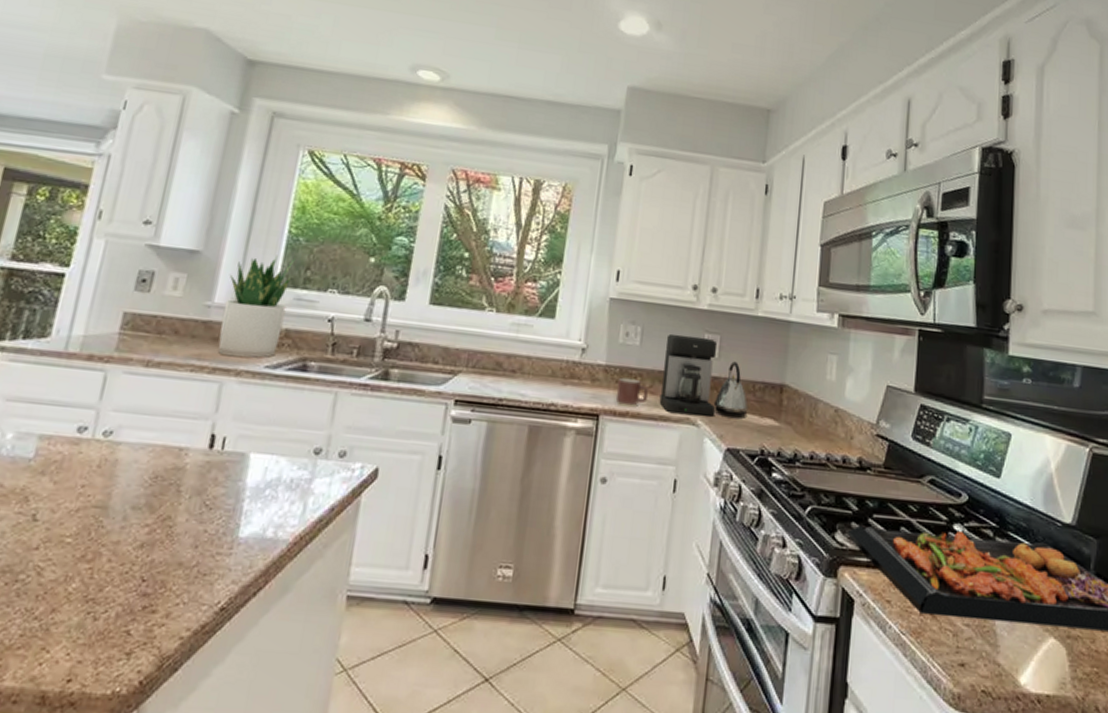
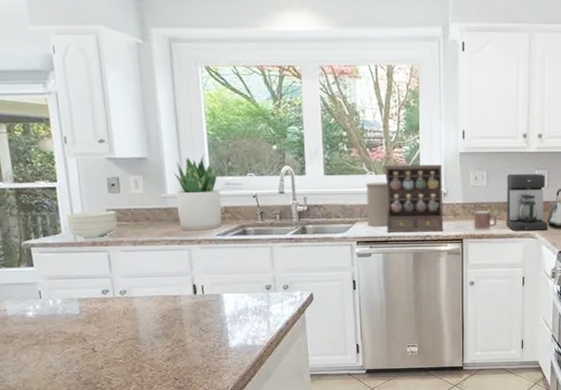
bowl: none [60,311,137,350] -> present [65,210,118,239]
canister: none [474,321,511,385] -> present [366,182,389,227]
spice rack: none [498,301,586,401] -> present [385,164,444,233]

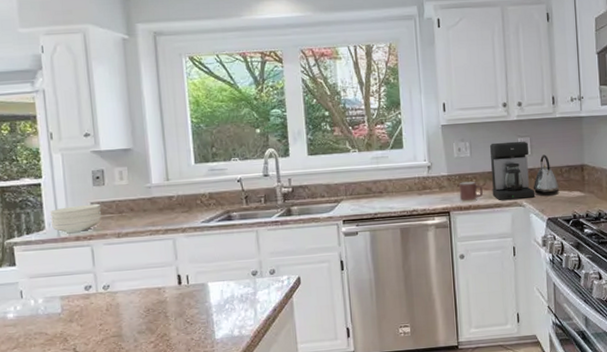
planter: present [174,153,222,231] -> none [158,141,207,220]
canister: present [366,182,389,227] -> none [350,158,374,205]
spice rack: present [385,164,444,233] -> none [368,138,430,210]

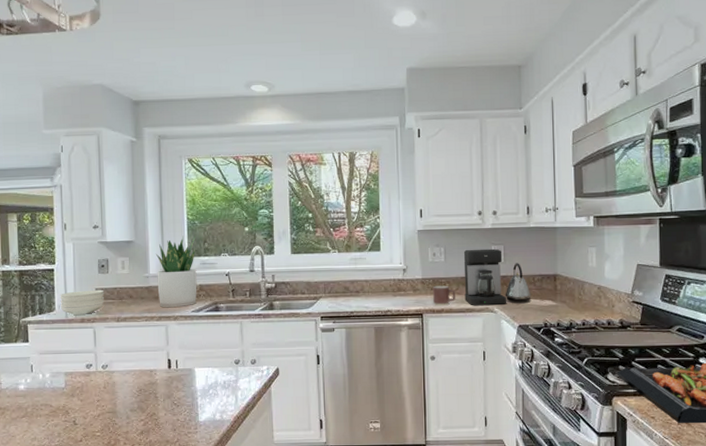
planter: none [158,141,207,220] -> present [156,236,197,308]

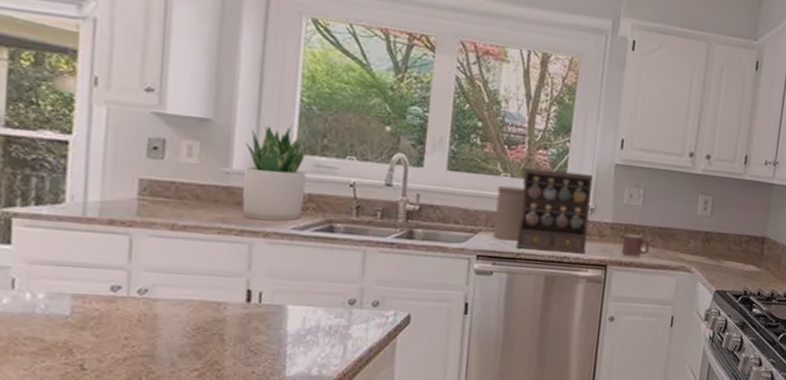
bowl: present [60,289,105,316] -> none [74,178,154,215]
canister: none [330,259,351,303] -> present [493,185,525,241]
spice rack: none [348,242,404,308] -> present [516,167,594,254]
coffee maker: present [464,248,506,306] -> none [659,195,709,266]
kettle: present [505,263,532,304] -> none [705,218,735,267]

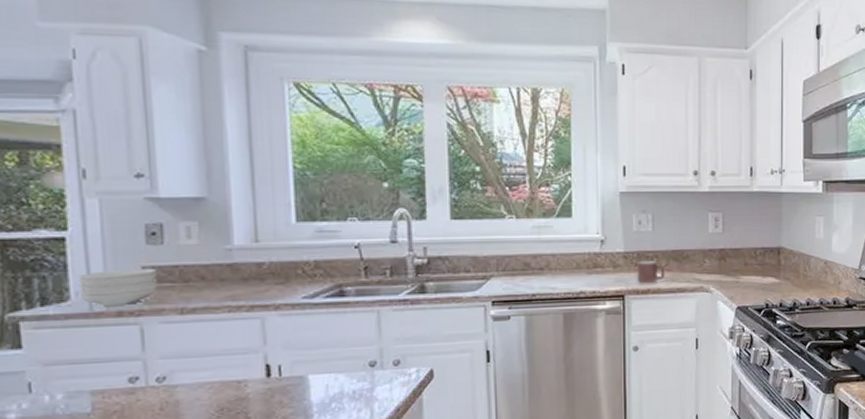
bowl: none [74,178,154,215] -> present [77,268,159,307]
planter: present [242,123,311,222] -> none [244,192,311,294]
canister: present [493,185,525,241] -> none [505,227,533,283]
spice rack: present [516,167,594,254] -> none [529,206,601,290]

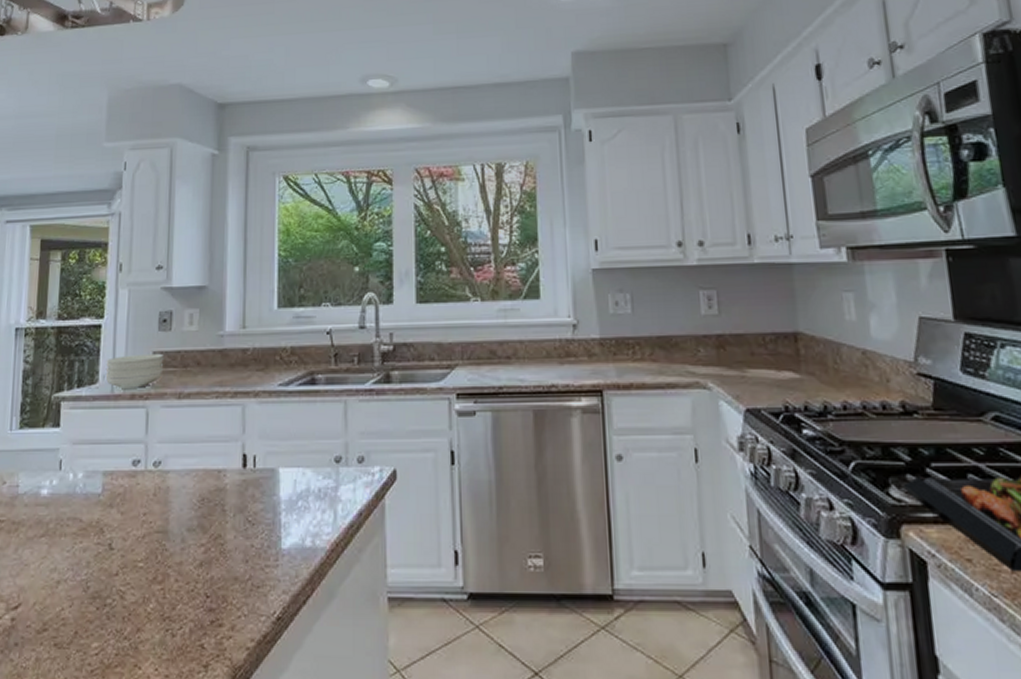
mug: present [636,260,664,285] -> none [615,348,650,379]

